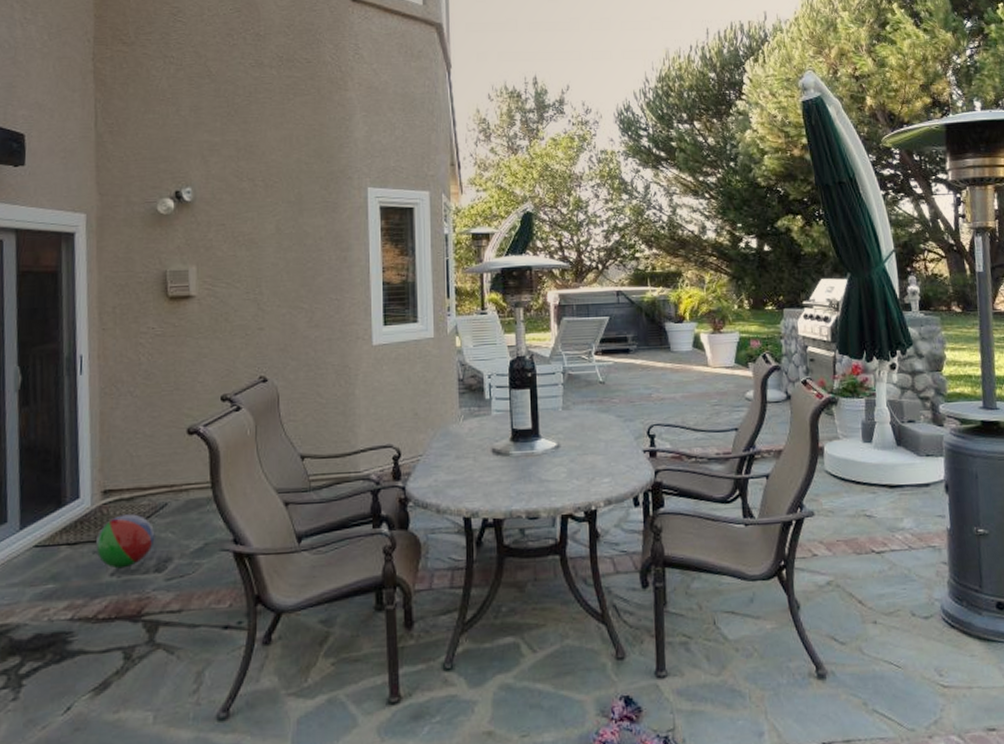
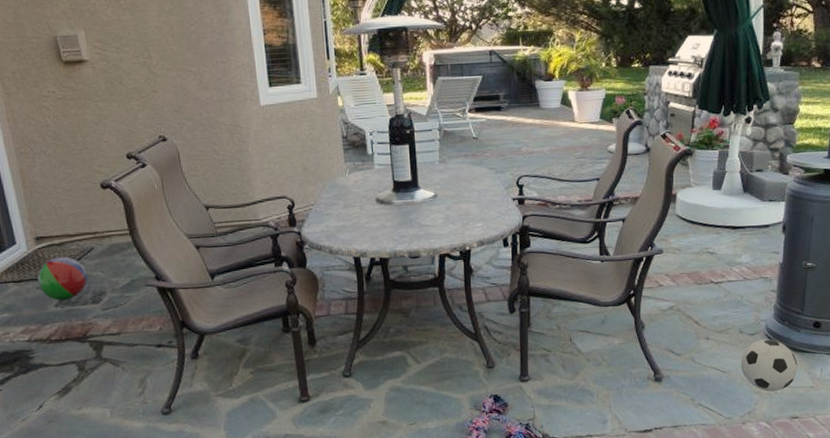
soccer ball: none [917,624,986,693] -> present [740,339,798,391]

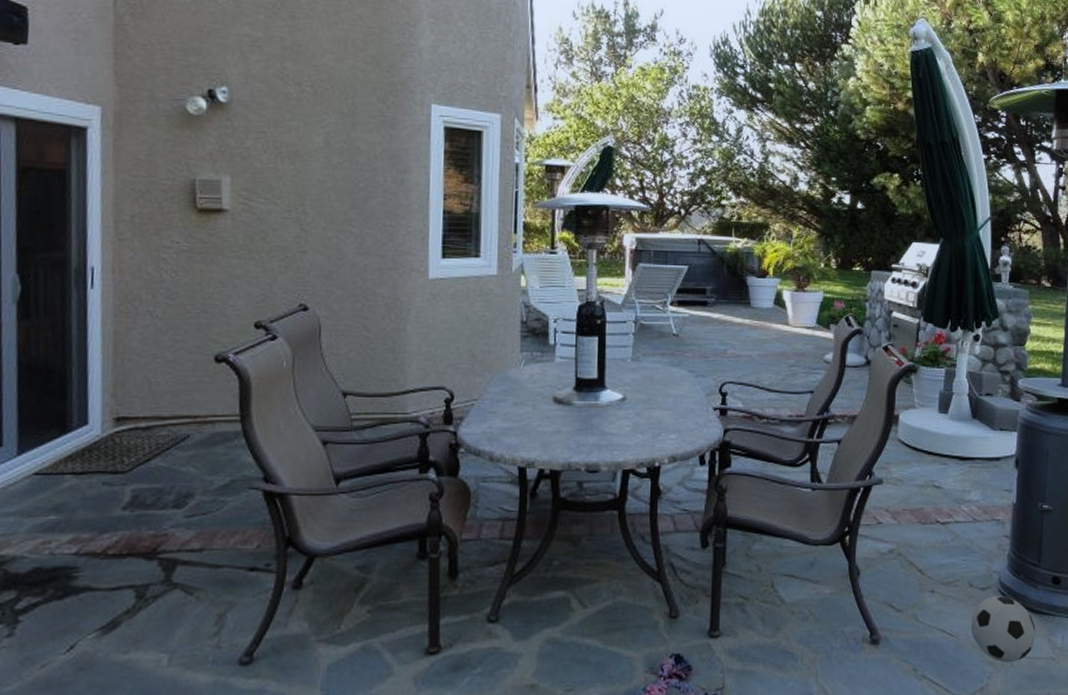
beach ball: present [37,256,88,301] -> none [105,445,175,502]

